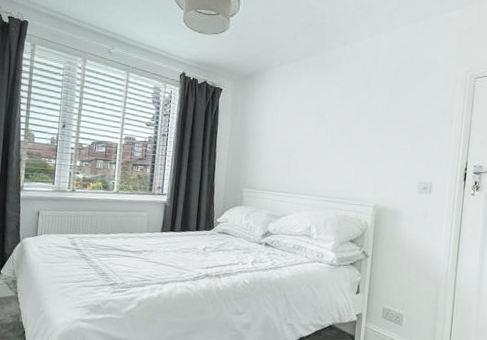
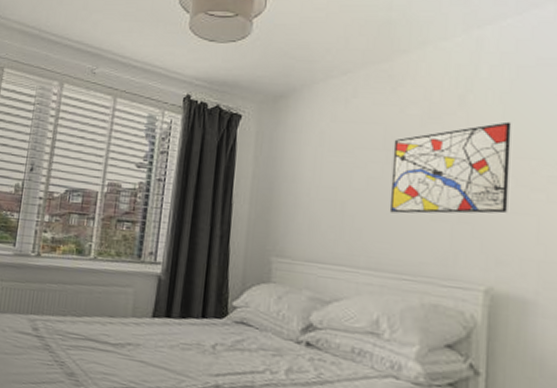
wall art: none [319,98,394,158] -> present [389,121,512,214]

